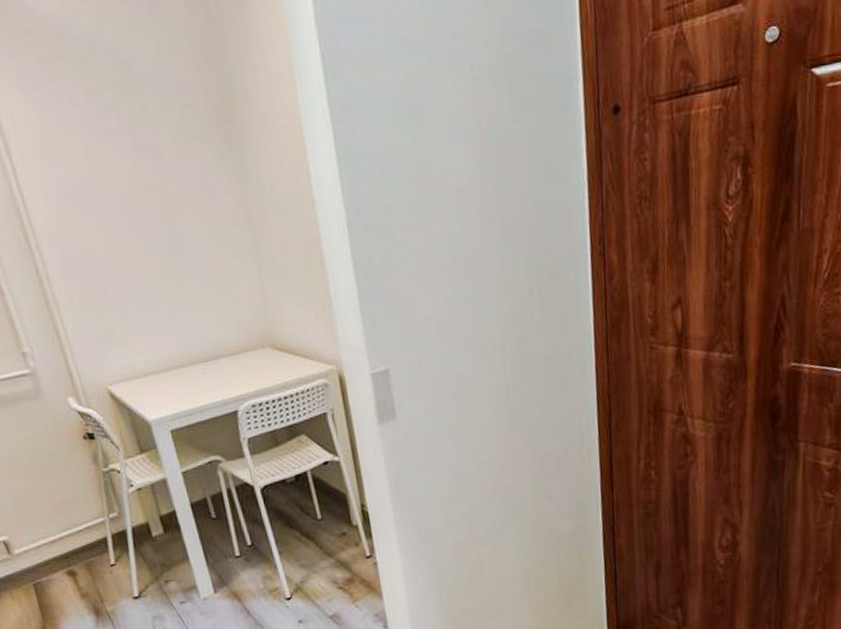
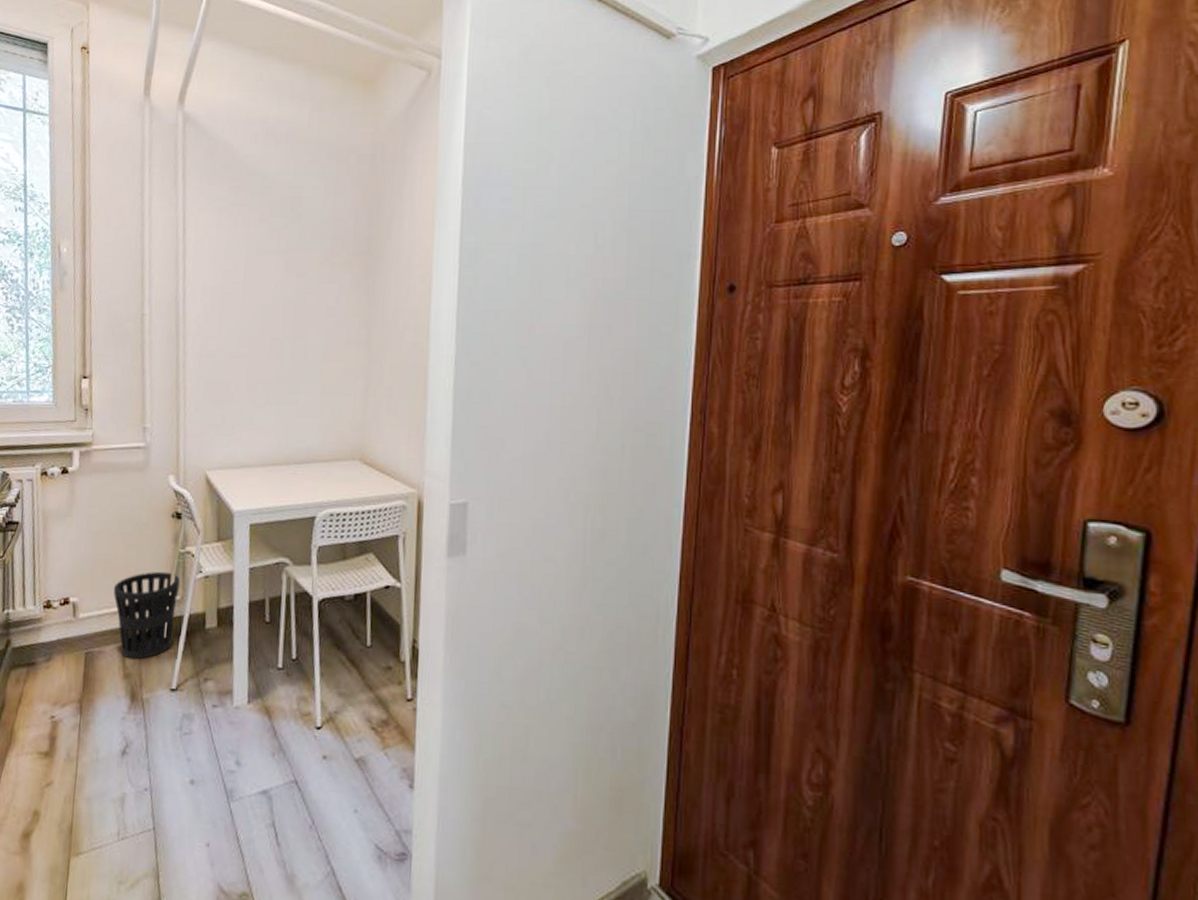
wastebasket: none [42,492,123,581] -> present [113,571,180,660]

